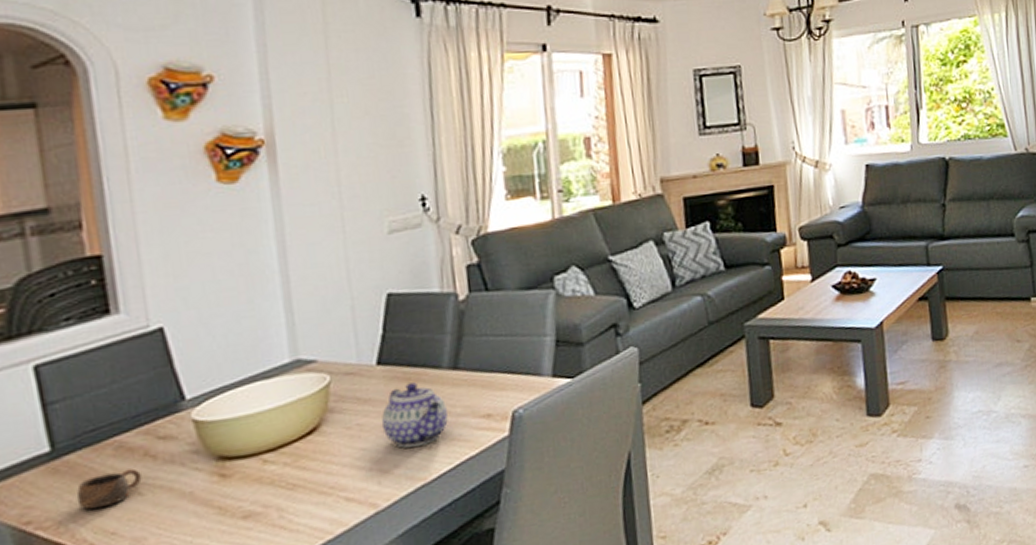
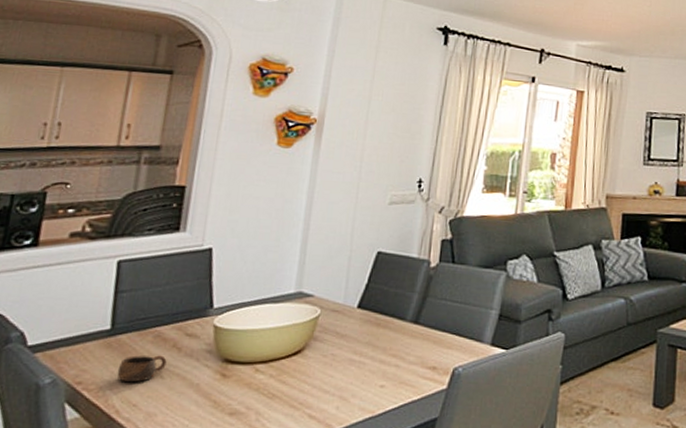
teapot: present [381,382,449,448] -> none [350,328,403,383]

